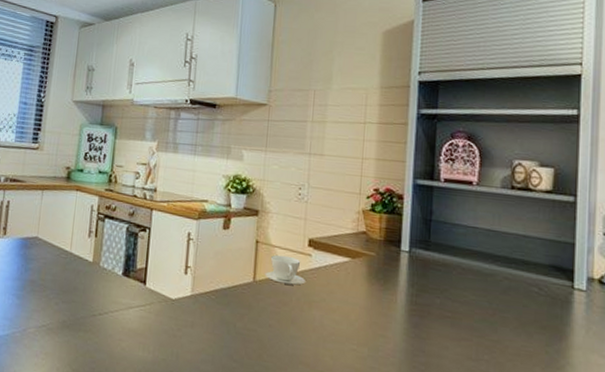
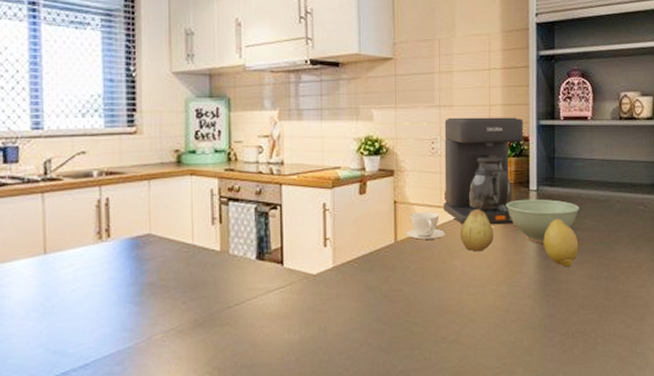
coffee maker: none [305,166,398,283] -> present [443,117,523,225]
fruit: none [321,256,358,306] -> present [460,203,494,252]
bowl: none [373,258,459,310] -> present [506,199,580,244]
fruit: none [413,285,455,341] -> present [543,219,579,267]

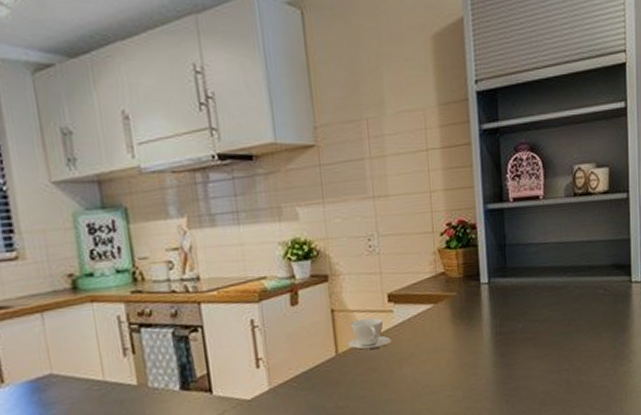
coffee maker: present [443,117,523,225] -> none [380,203,470,329]
fruit: present [460,203,494,252] -> none [407,302,445,356]
bowl: present [506,199,580,244] -> none [456,291,536,341]
fruit: present [543,219,579,267] -> none [498,312,537,363]

